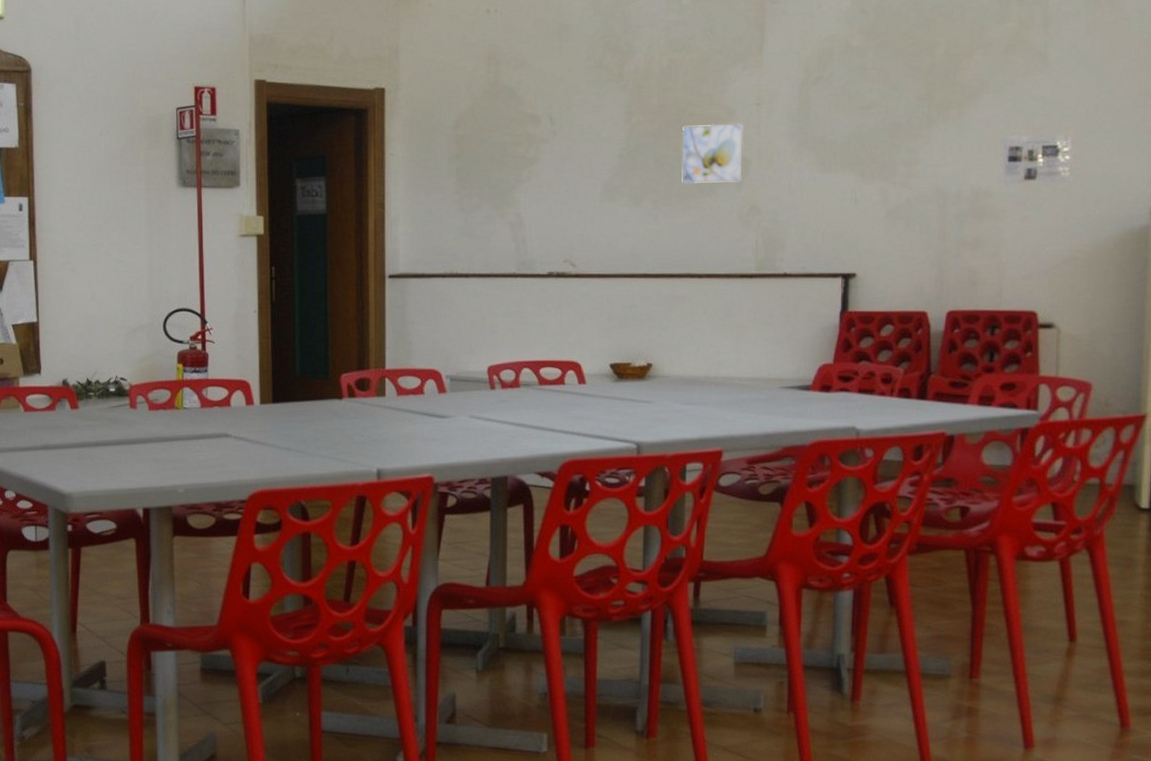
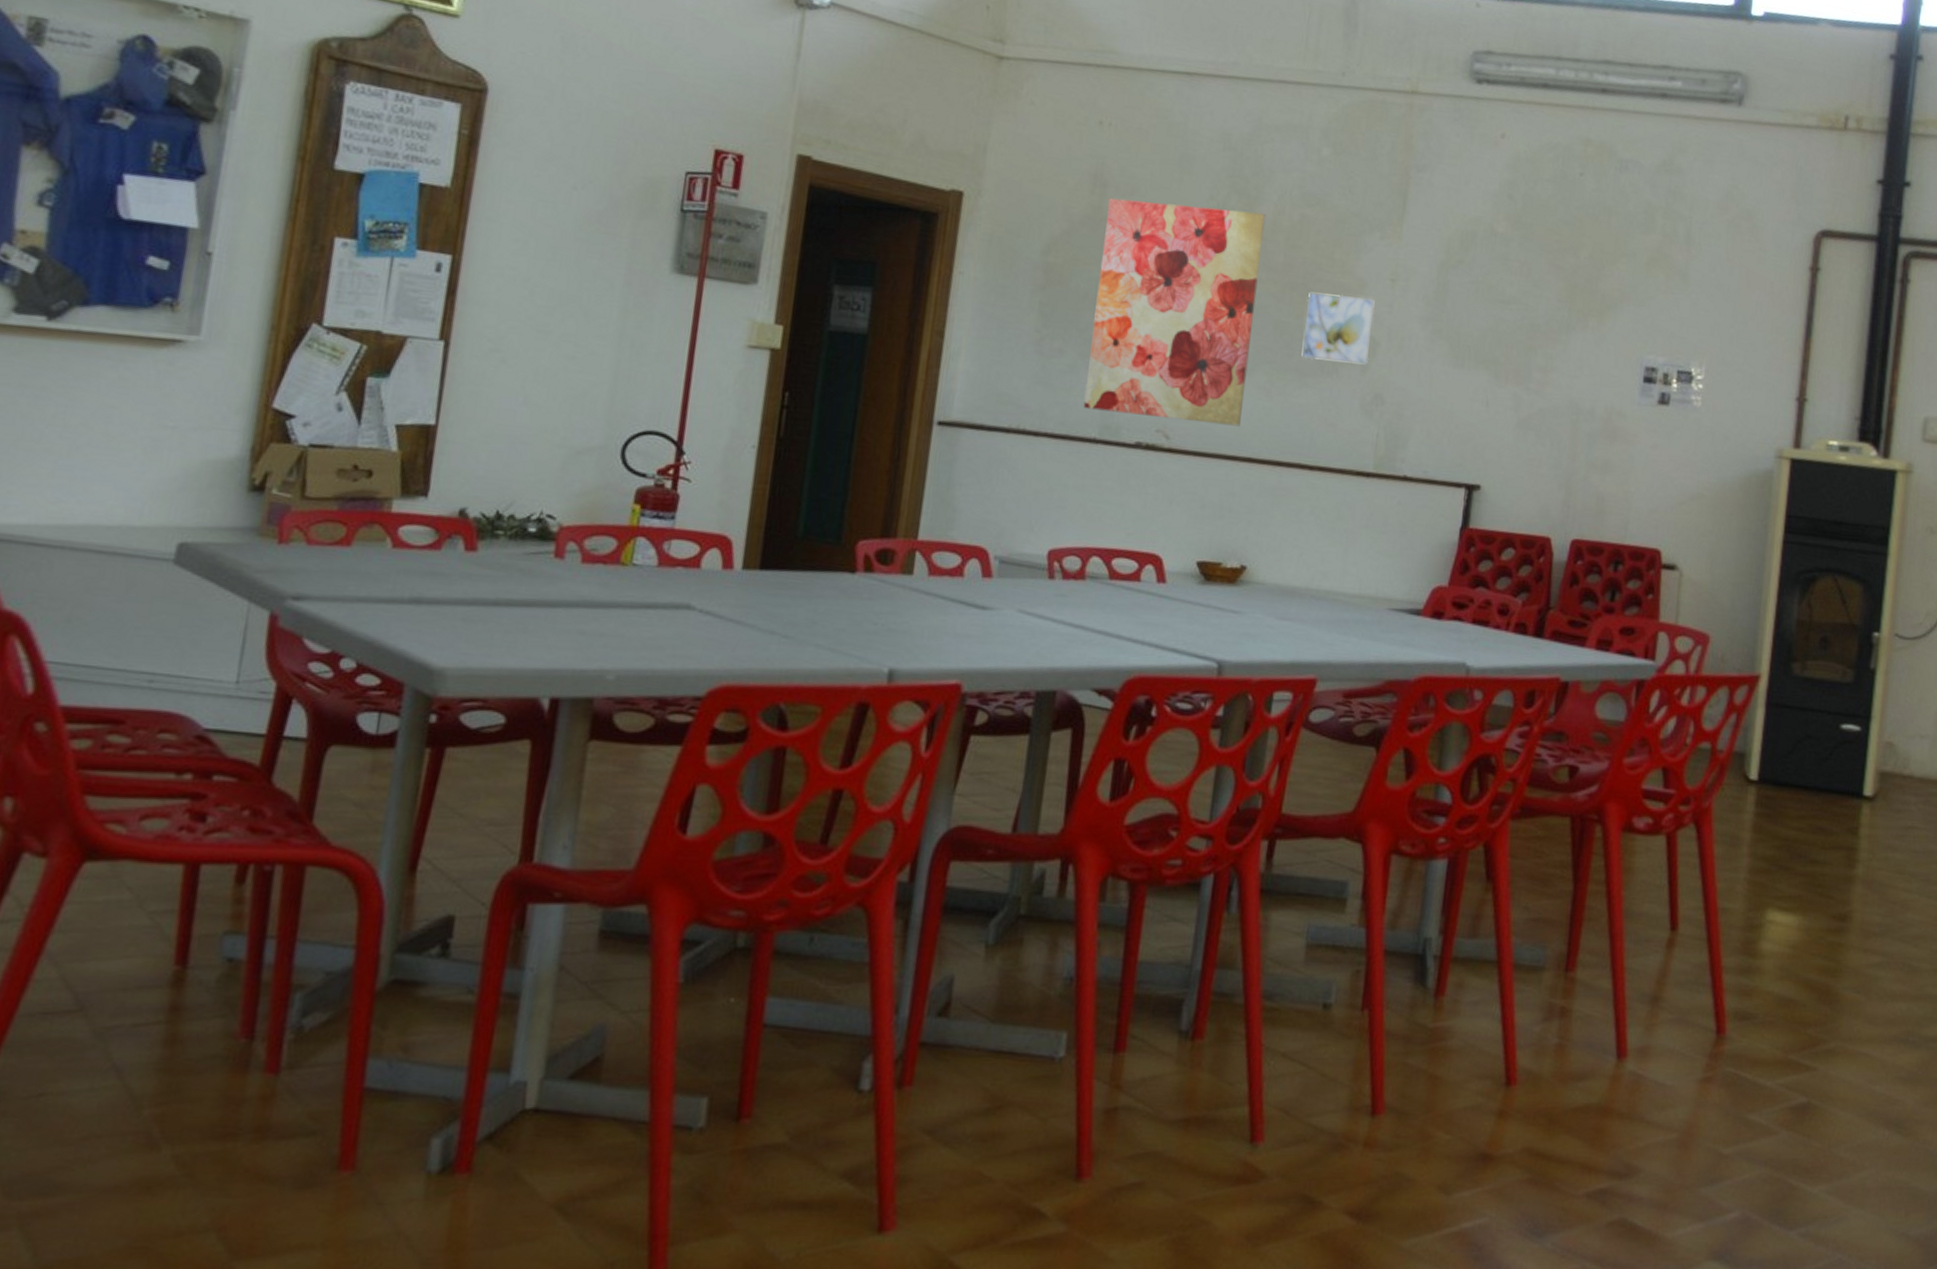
wall art: none [501,64,638,251] -> present [1083,198,1266,427]

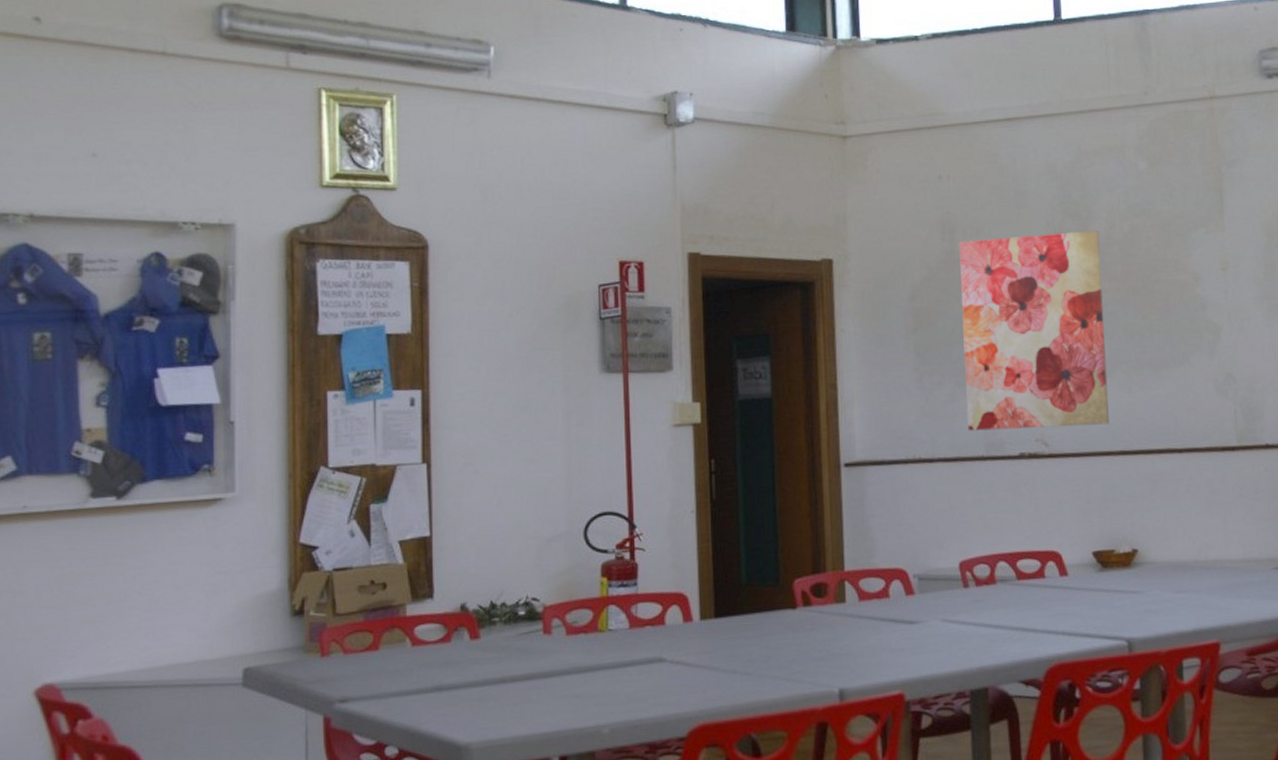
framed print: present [1301,292,1375,365] -> none [1149,289,1215,354]

